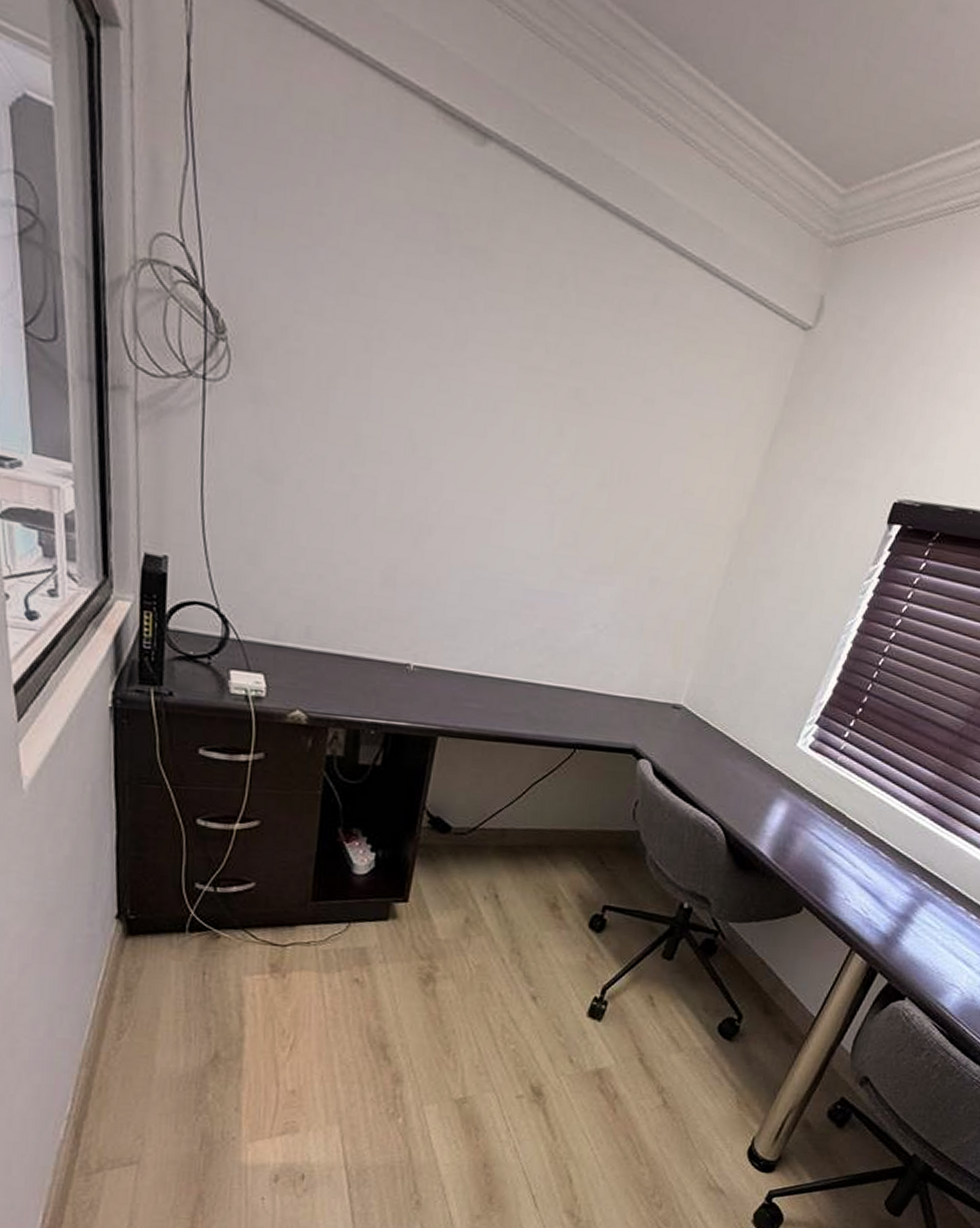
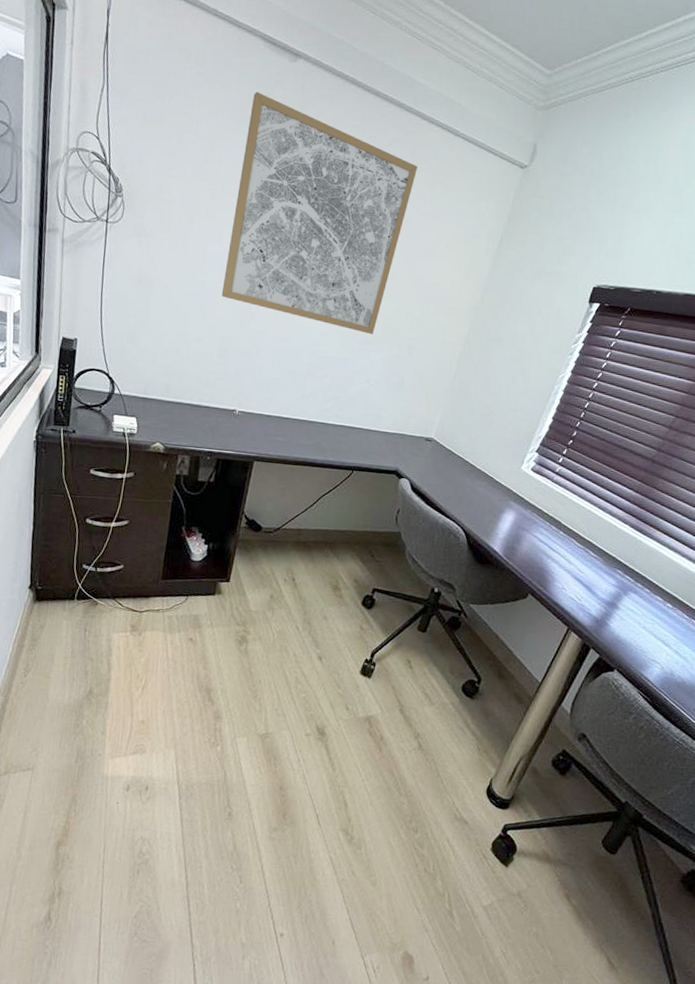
wall art: none [383,188,662,561] -> present [221,91,418,335]

